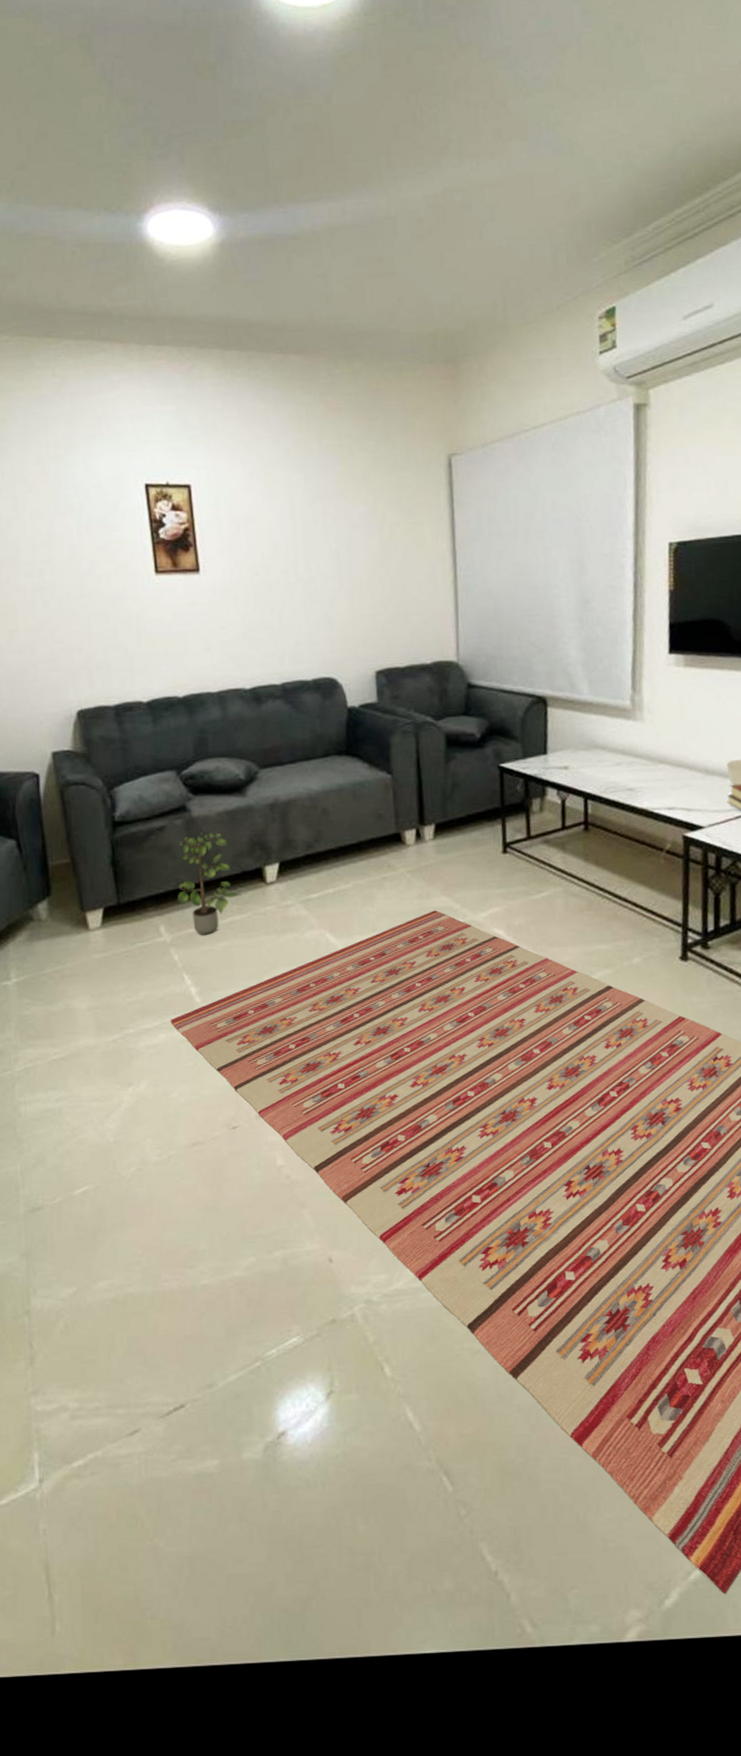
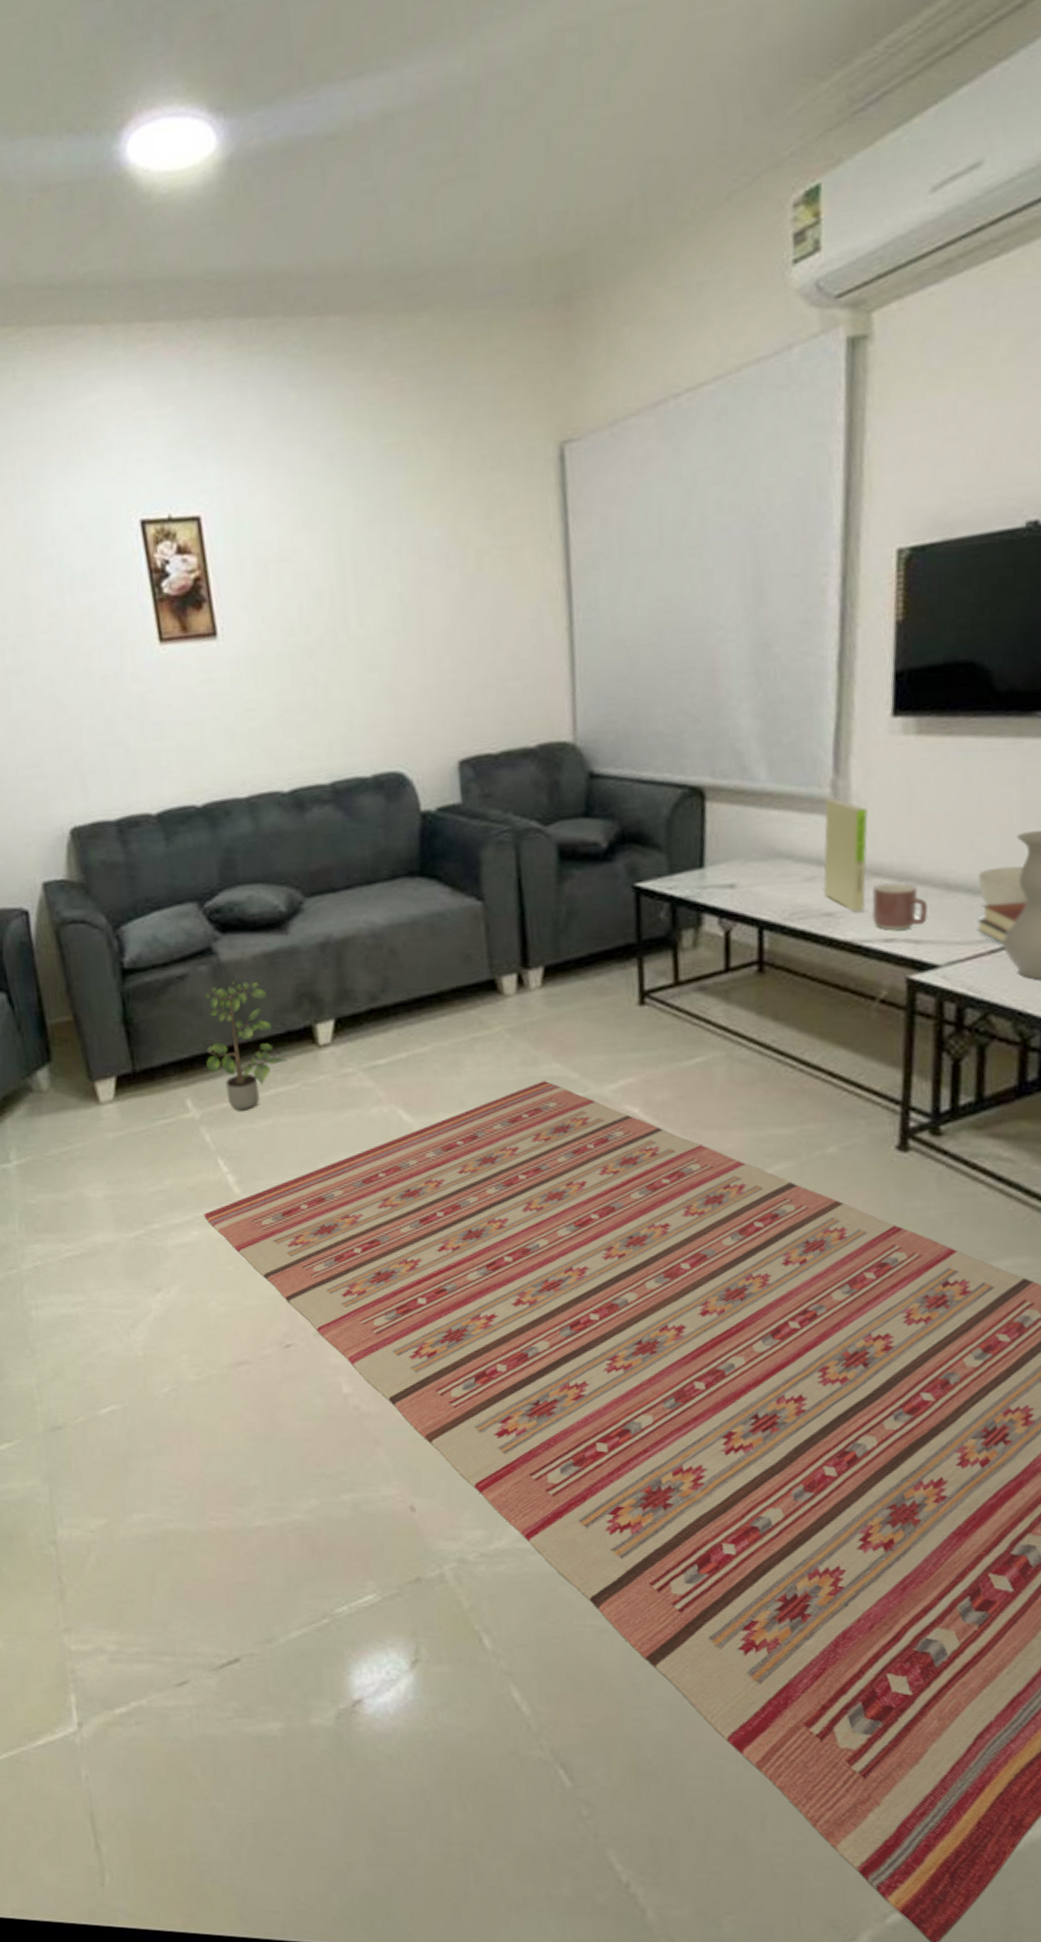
book: none [626,708,655,789] -> present [822,797,868,913]
mug: none [659,768,695,802] -> present [872,883,928,931]

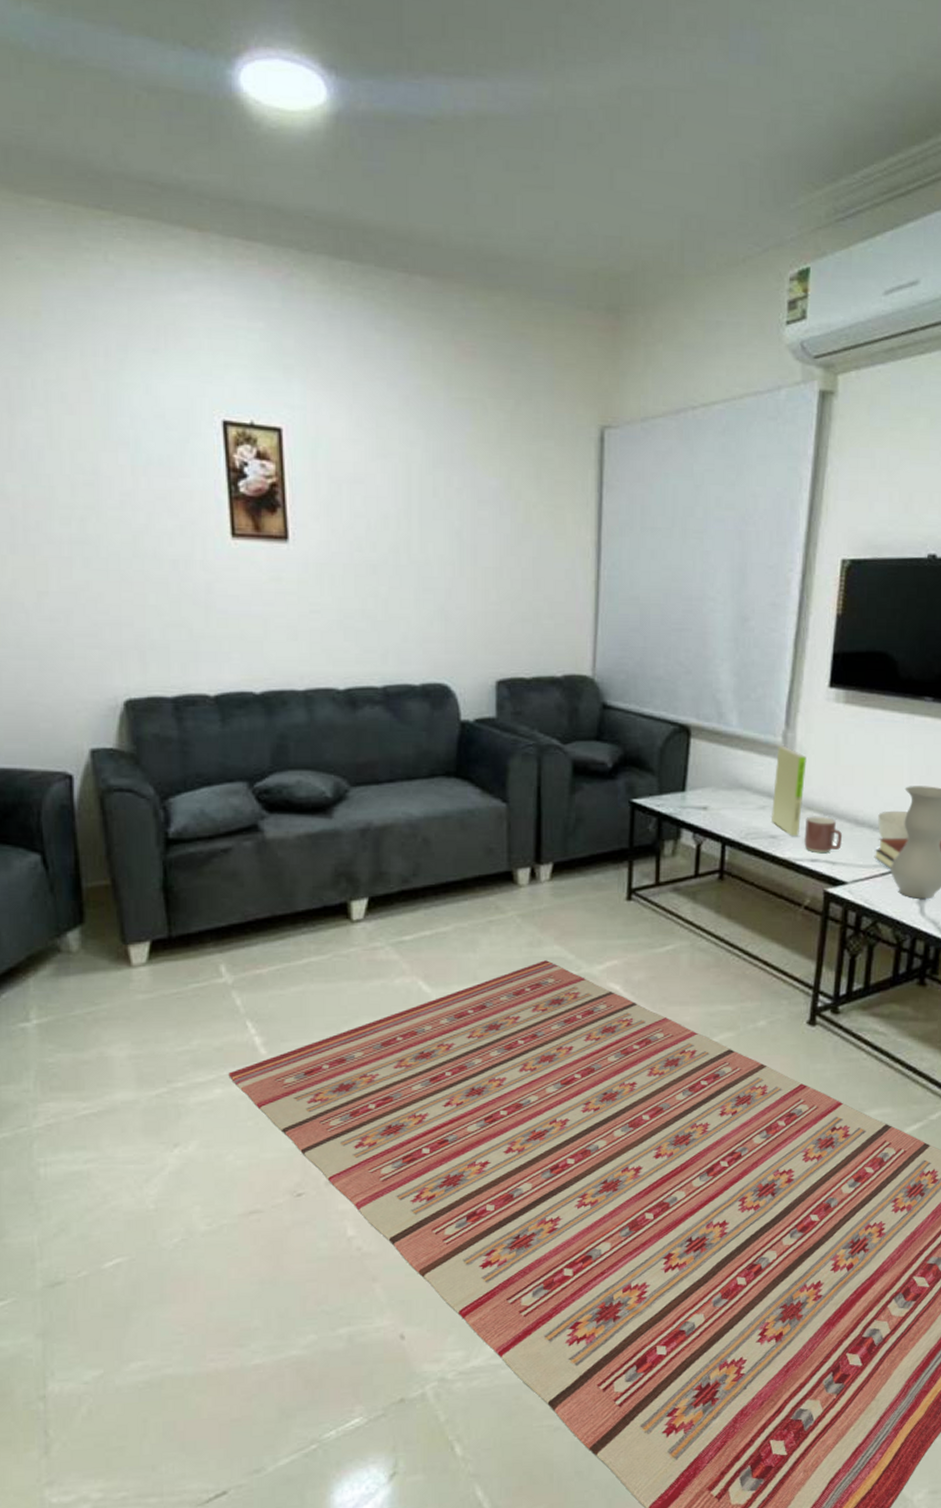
potted plant: present [204,980,287,1111] -> none [243,857,321,977]

